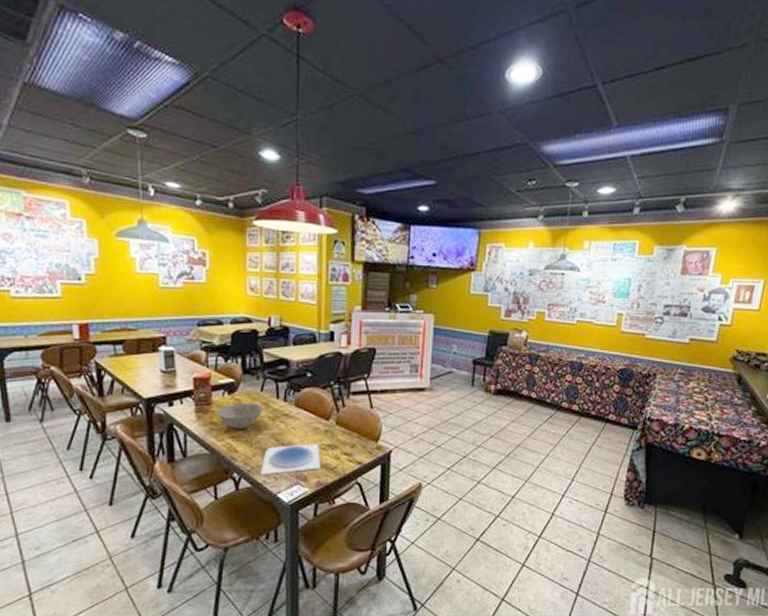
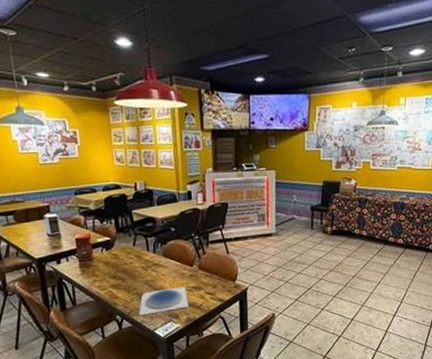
bowl: present [216,403,264,429] -> none [97,257,137,279]

